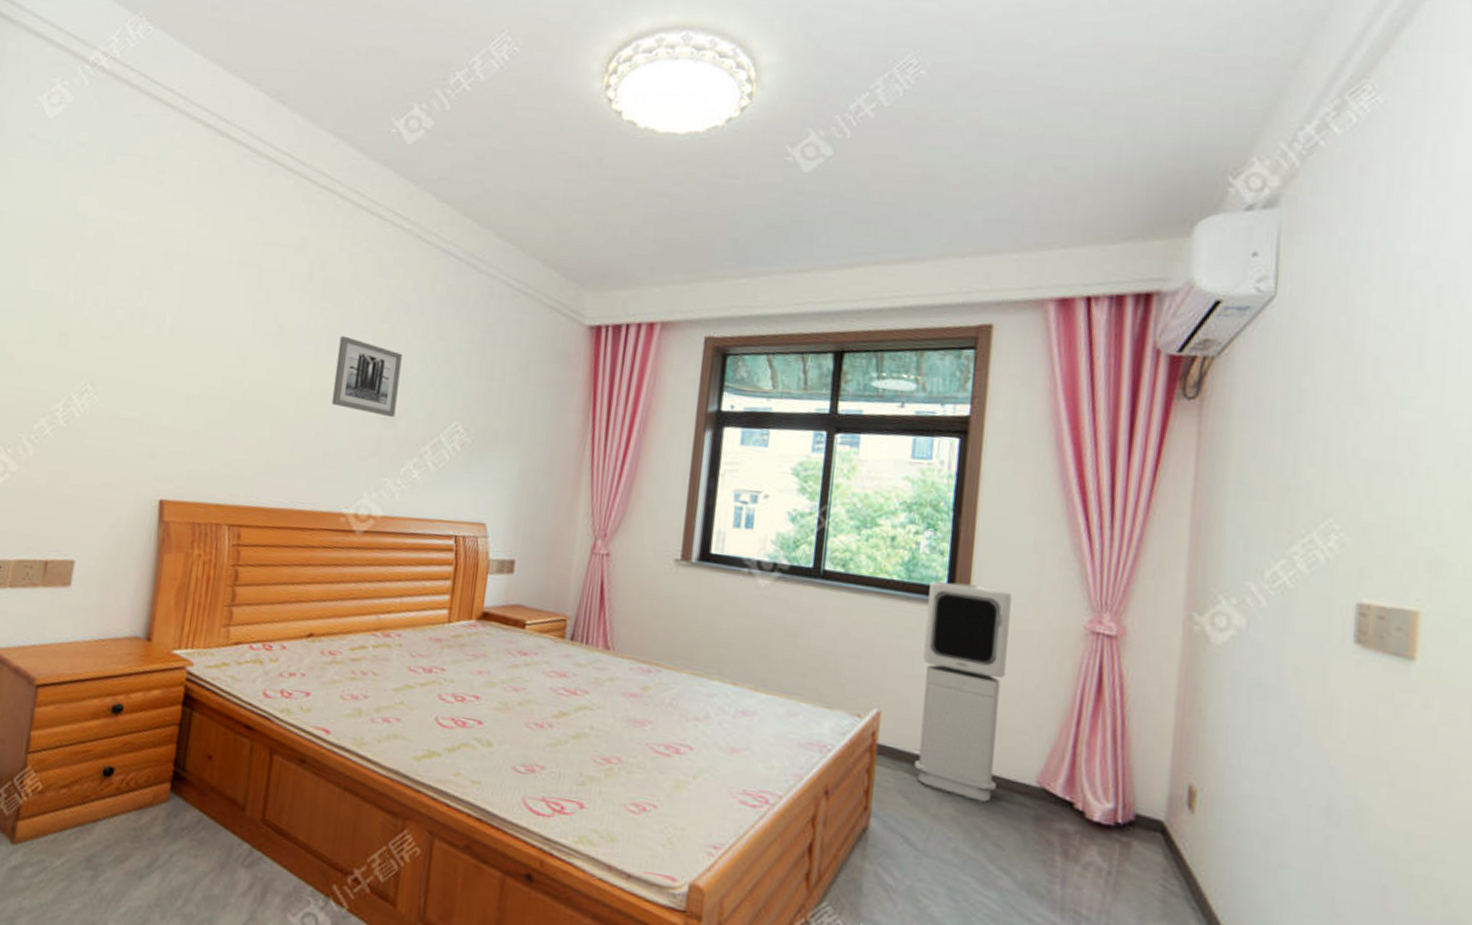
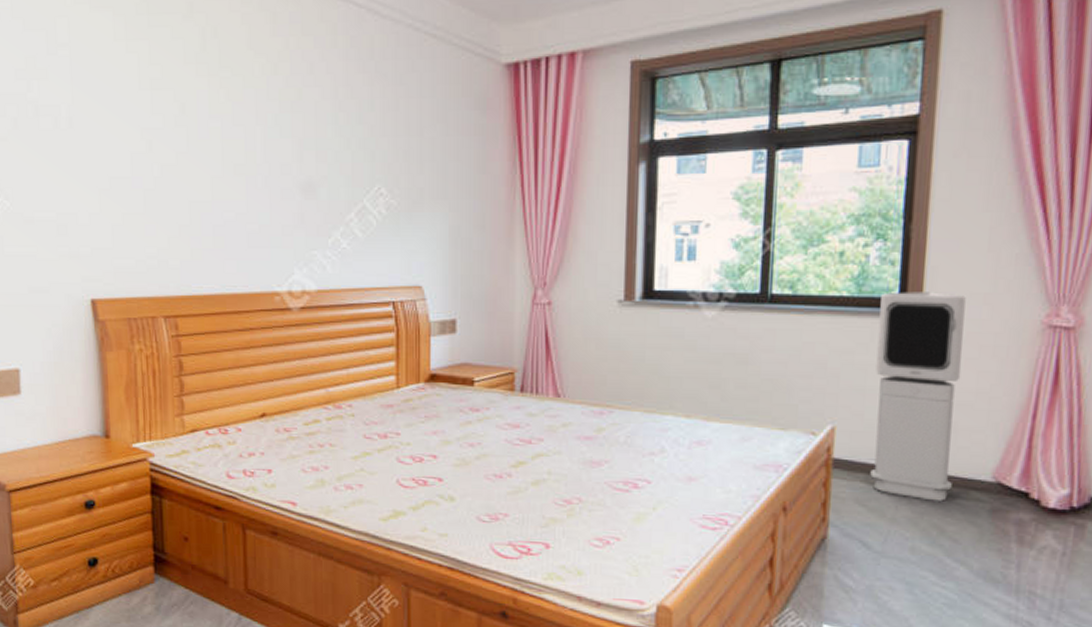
wall art: present [331,336,403,418] -> none [245,106,314,188]

